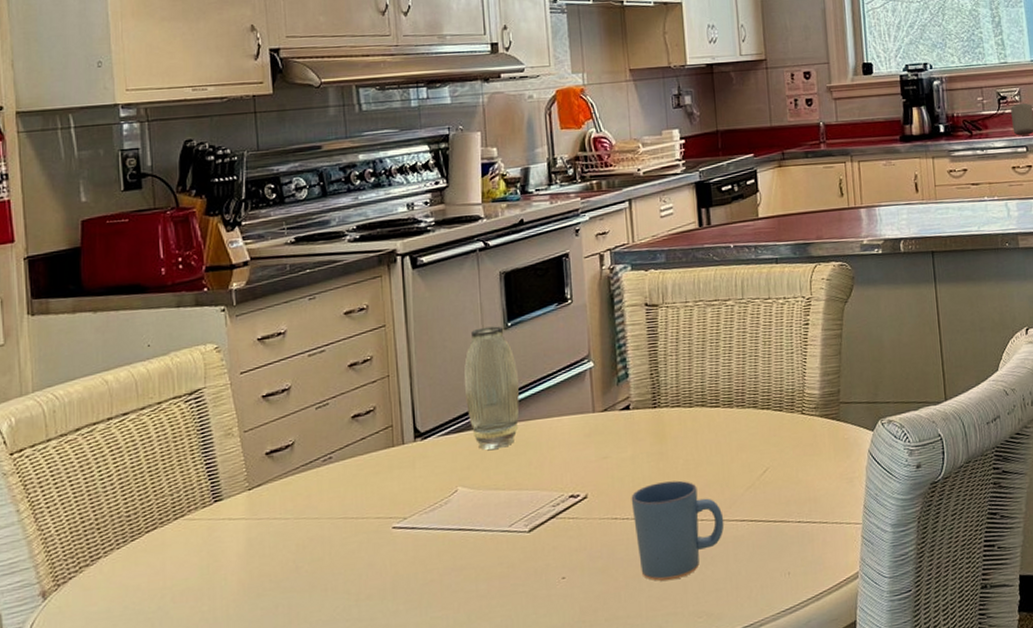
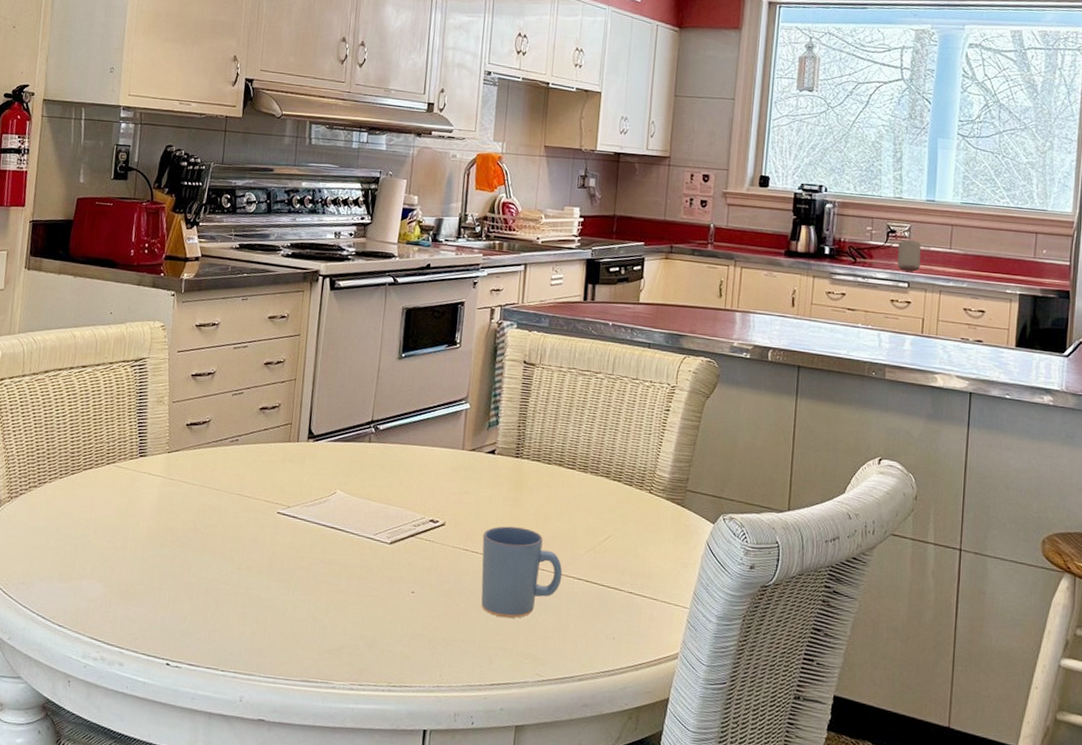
vase: present [463,326,520,450] -> none [355,353,404,464]

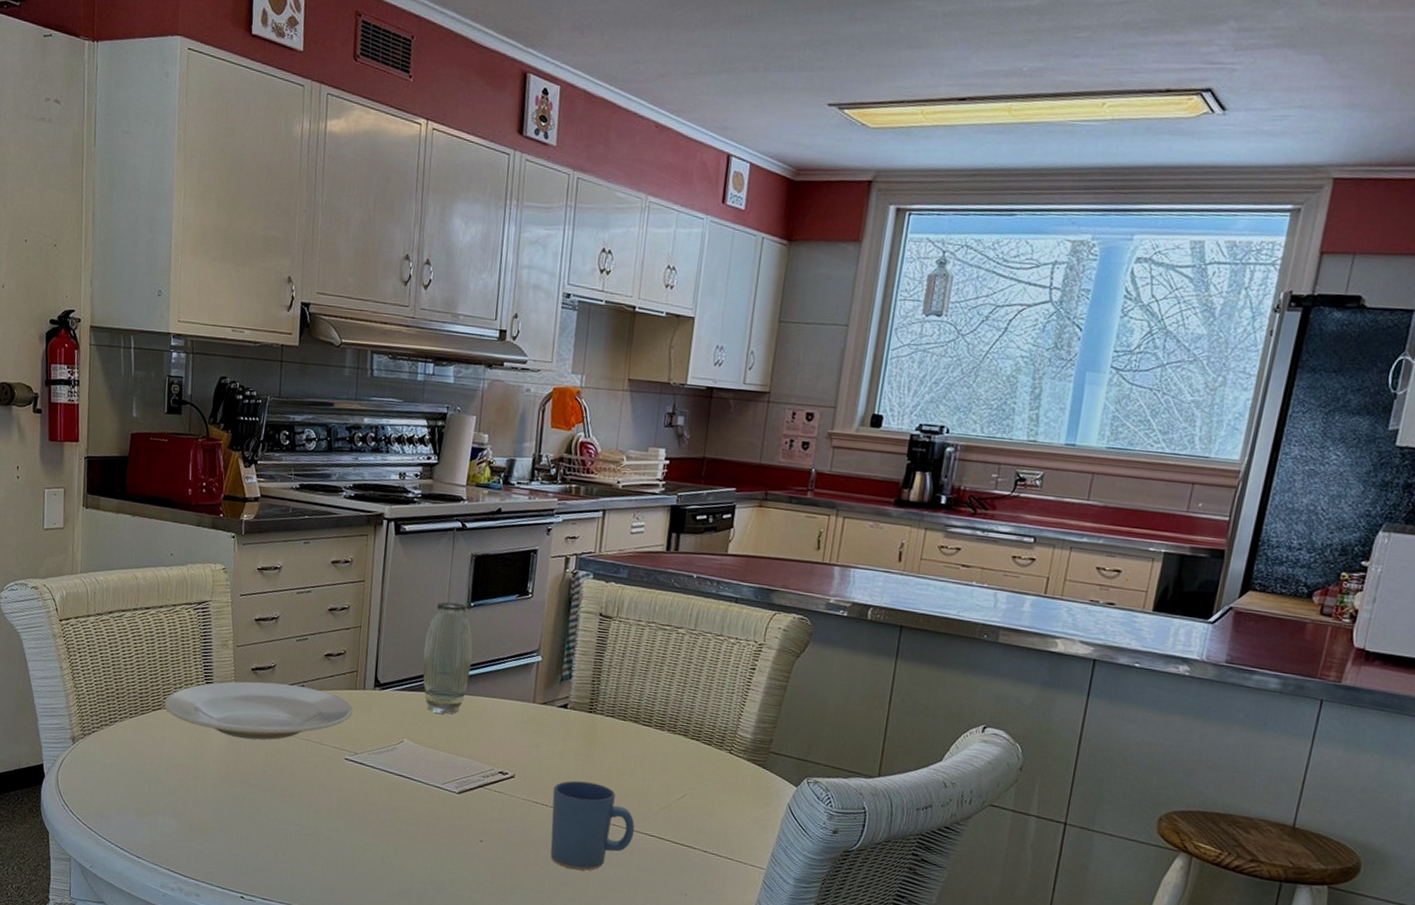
plate: none [95,437,287,497] -> present [164,681,353,740]
vase: none [355,353,404,464] -> present [423,602,473,715]
canister: present [889,238,931,273] -> none [1016,487,1065,527]

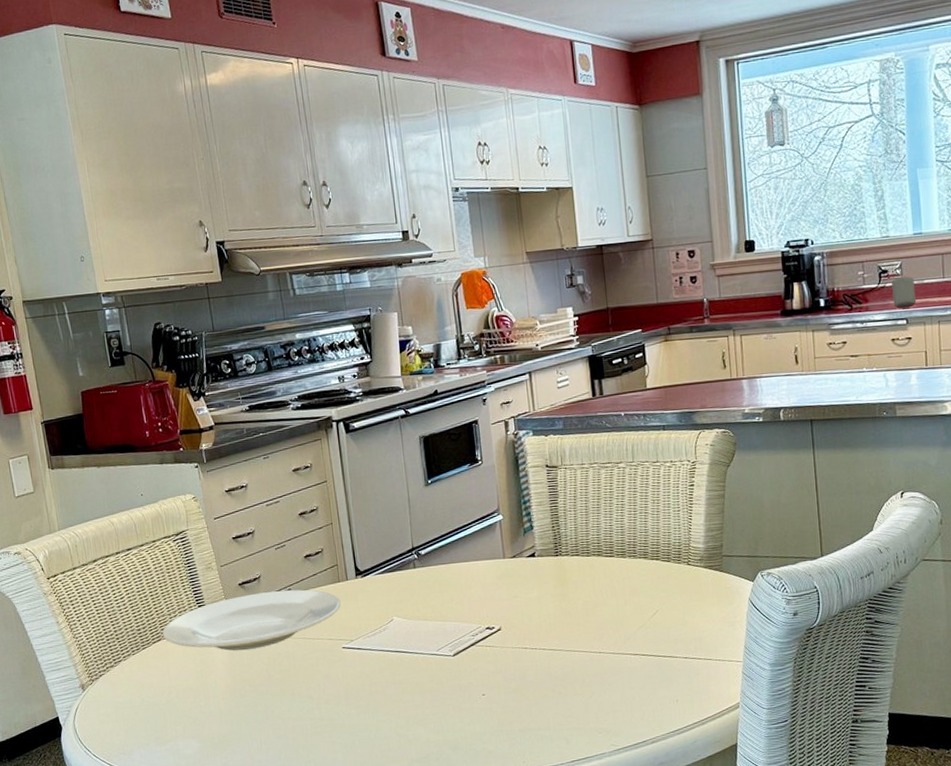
vase: present [423,602,473,715] -> none [393,483,441,587]
mug: present [550,780,635,871] -> none [538,618,620,702]
canister: none [1016,487,1065,527] -> present [884,275,926,309]

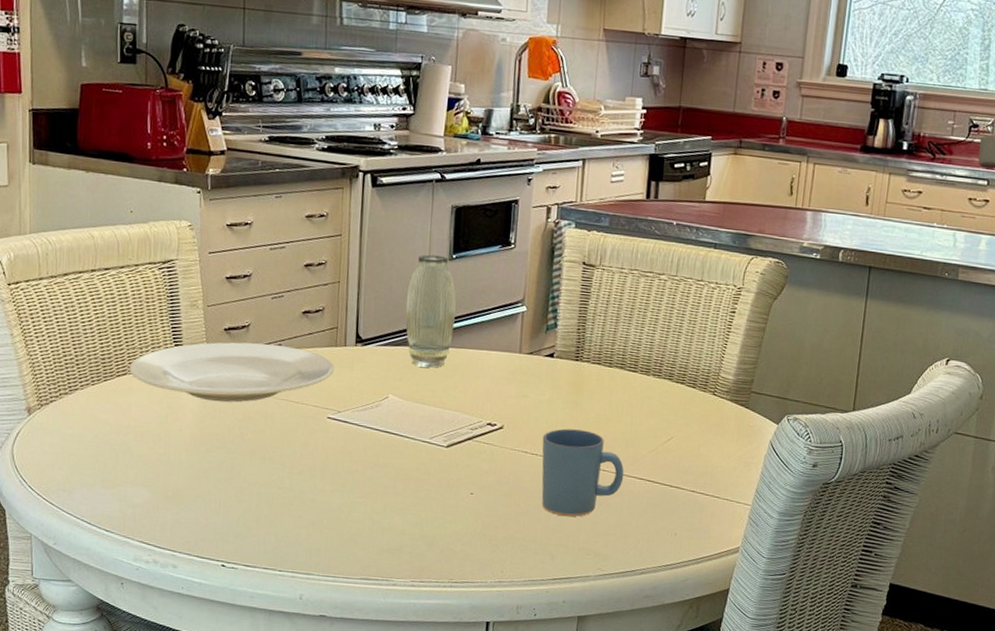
vase: none [393,483,441,587] -> present [405,254,456,368]
mug: none [538,618,620,702] -> present [541,428,624,517]

